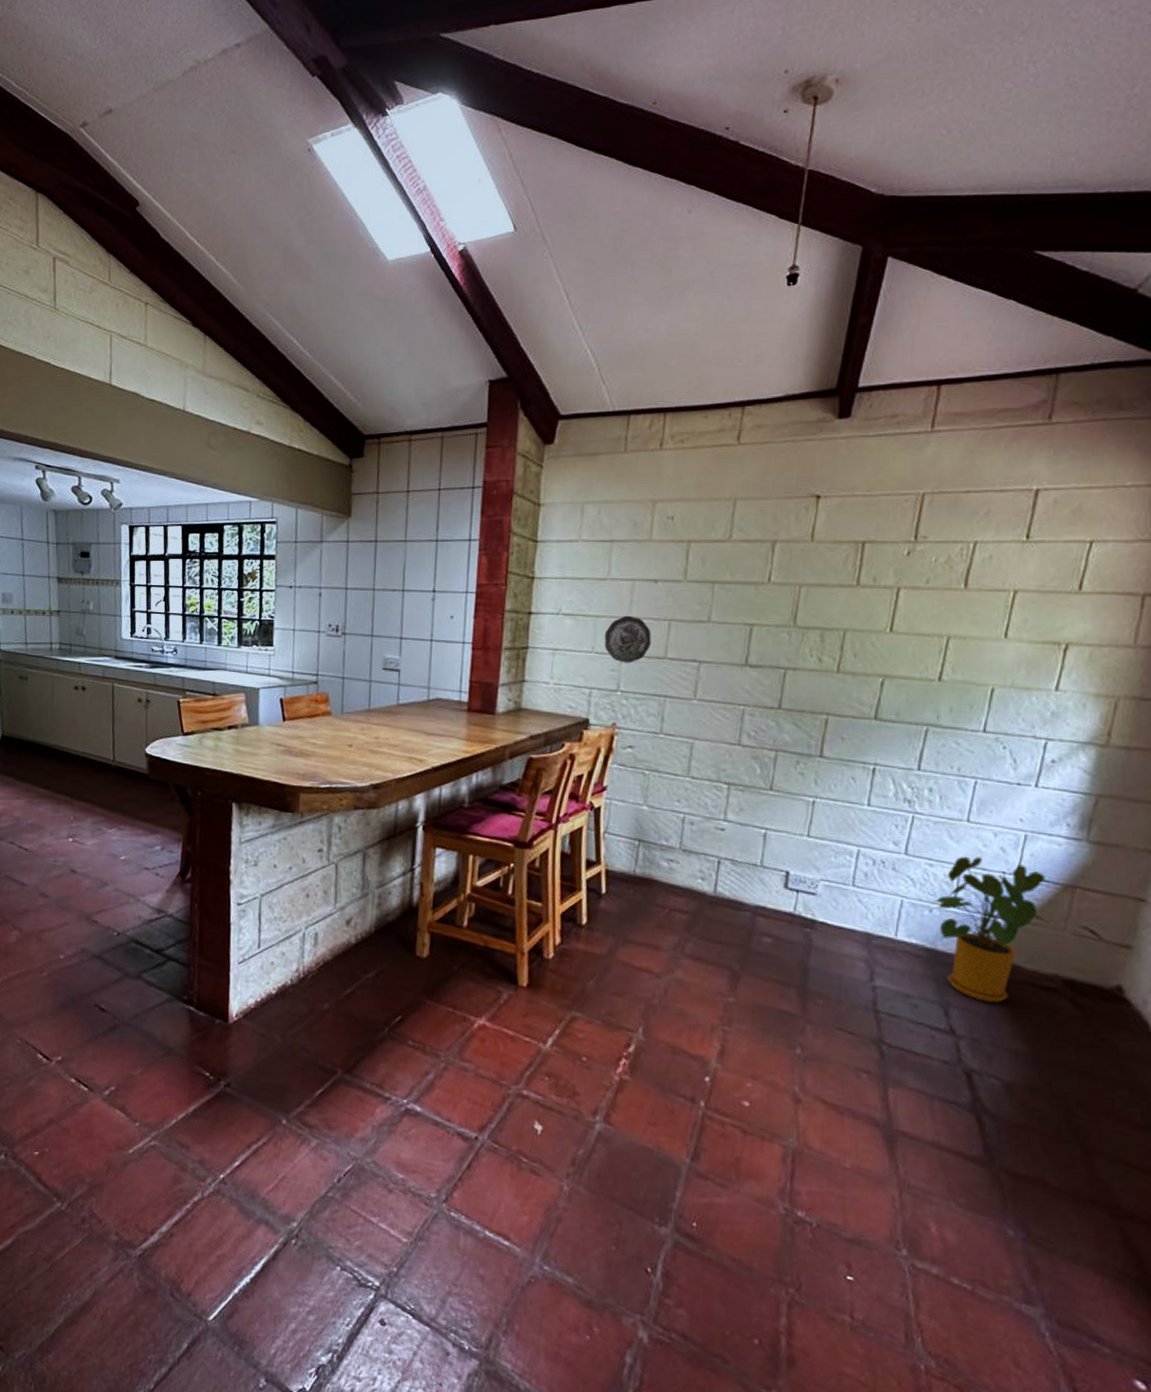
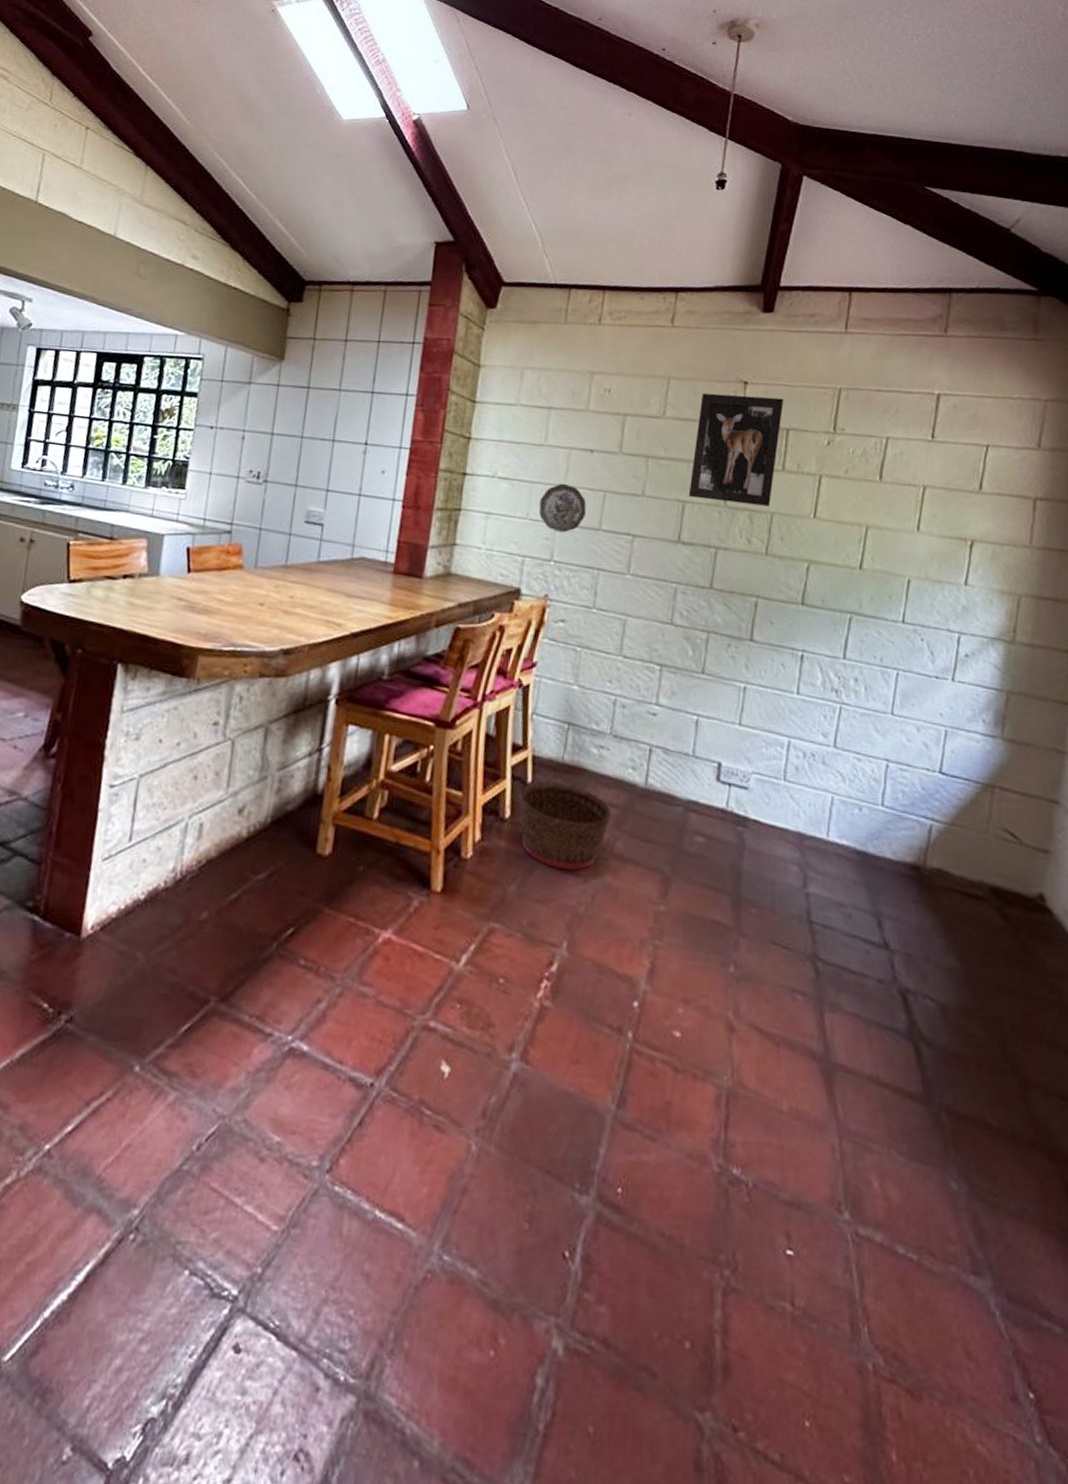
basket: none [594,892,682,968] -> present [519,781,611,871]
wall art: none [756,510,861,624] -> present [688,393,784,507]
house plant: present [935,856,1051,1003] -> none [864,750,974,913]

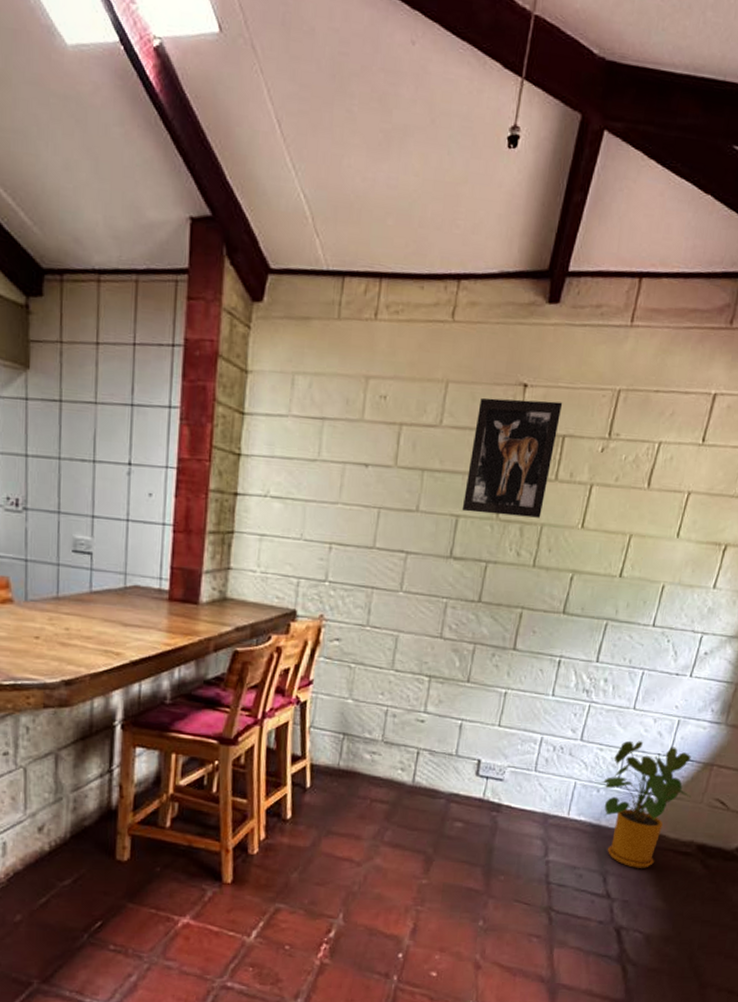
basket: present [519,781,611,871] -> none [299,786,382,857]
decorative plate: present [539,483,586,533] -> none [313,500,361,553]
house plant: none [864,750,974,913] -> present [602,740,692,868]

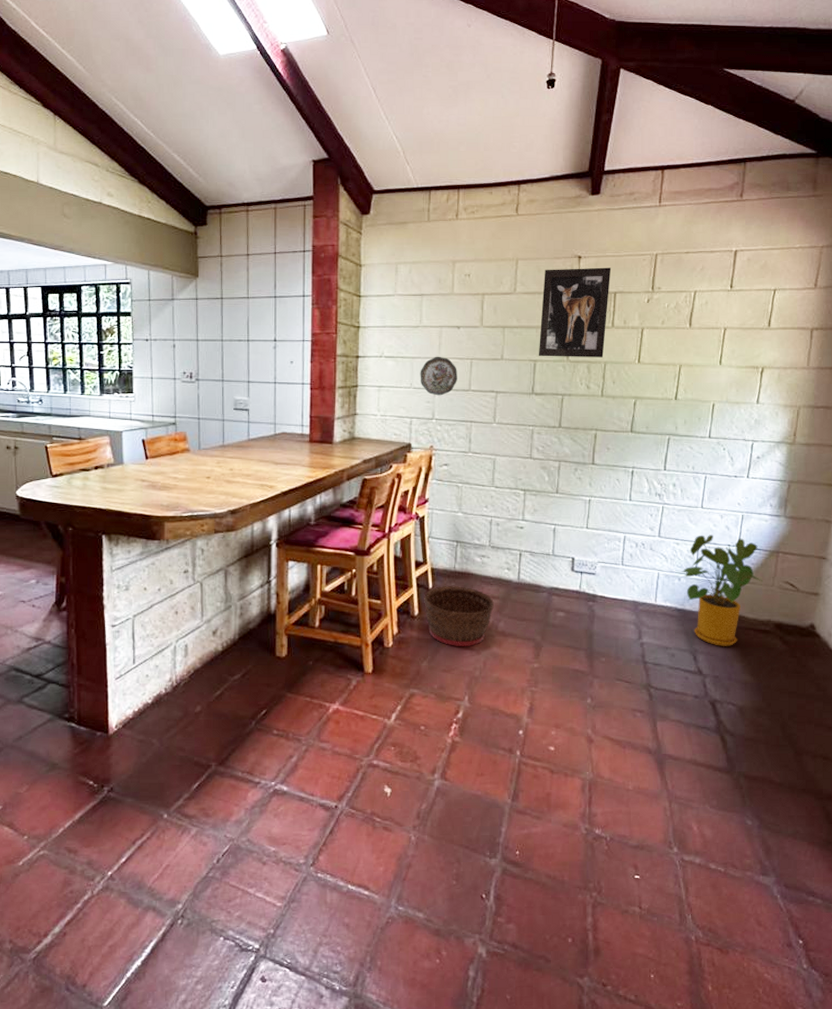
basket: none [299,786,382,857] -> present [424,586,494,646]
decorative plate: none [313,500,361,553] -> present [420,356,457,396]

